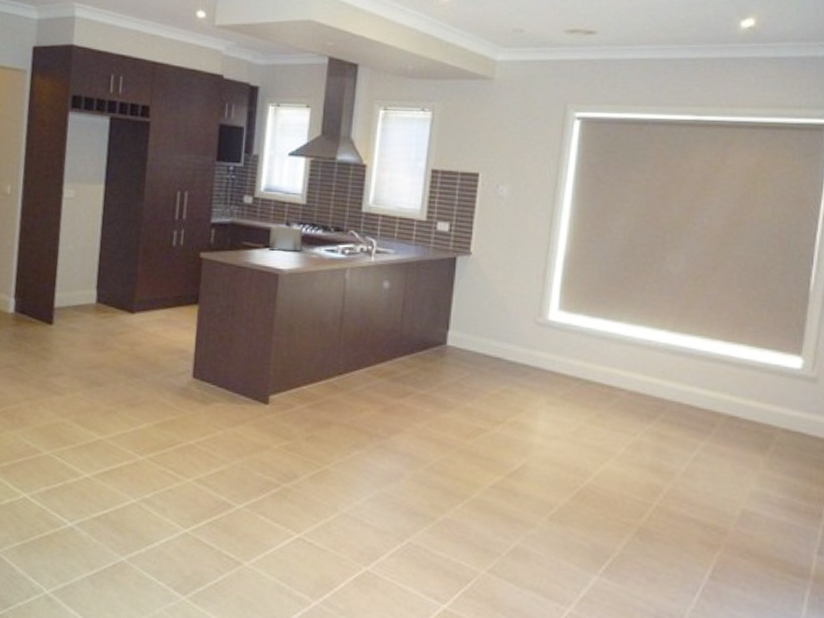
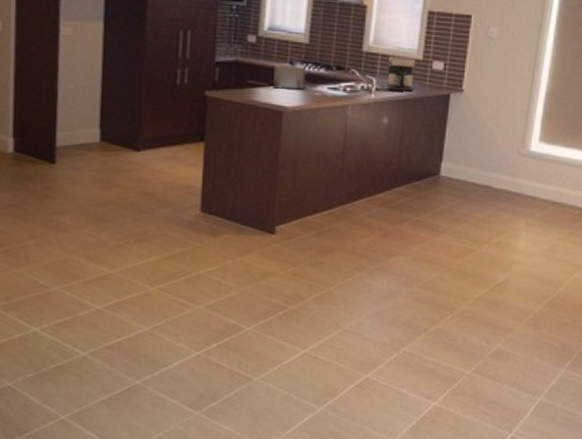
coffee maker: none [388,216,418,255] -> present [387,56,415,93]

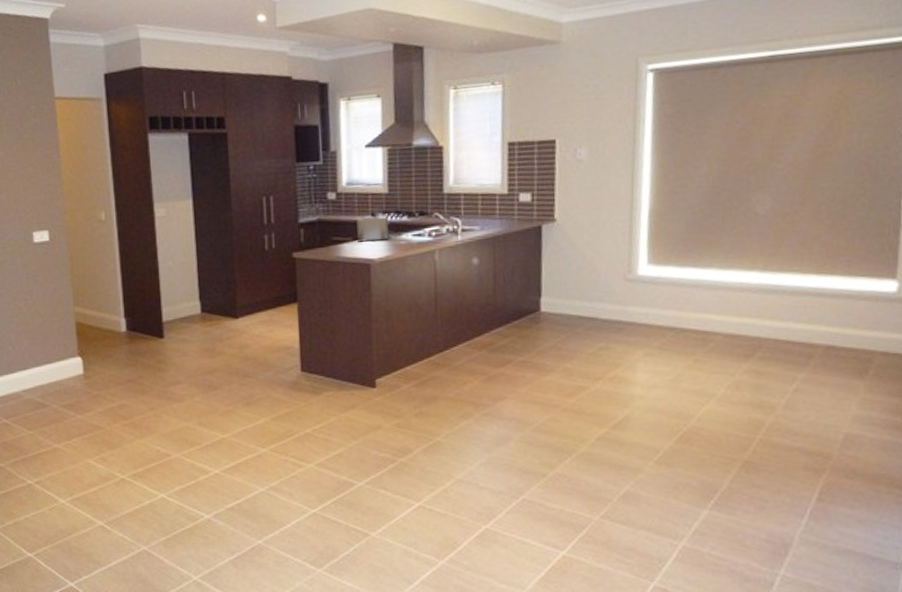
coffee maker: present [387,56,415,93] -> none [472,193,502,231]

